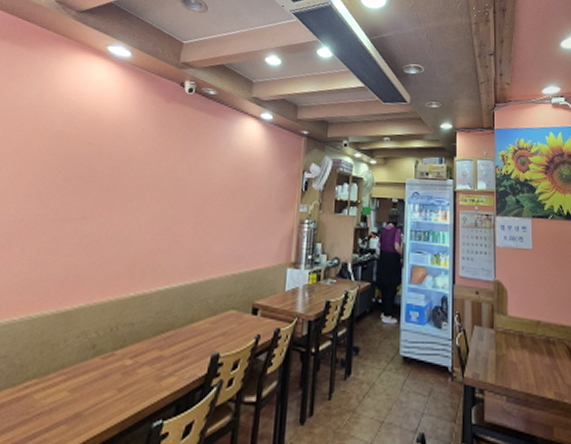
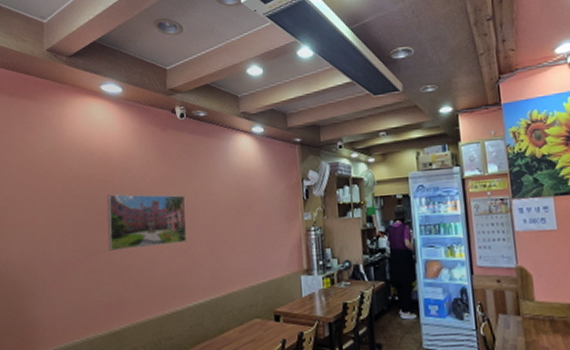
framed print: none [78,159,179,220] -> present [106,194,188,251]

